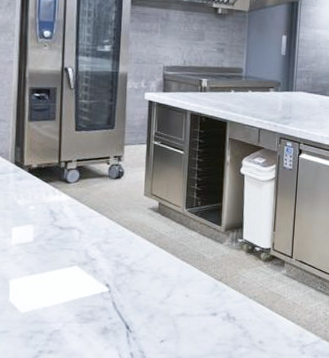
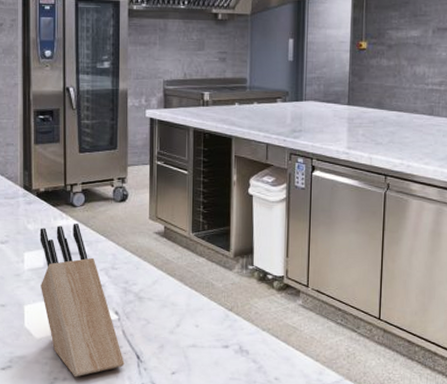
knife block: none [28,198,114,350] -> present [40,223,125,377]

